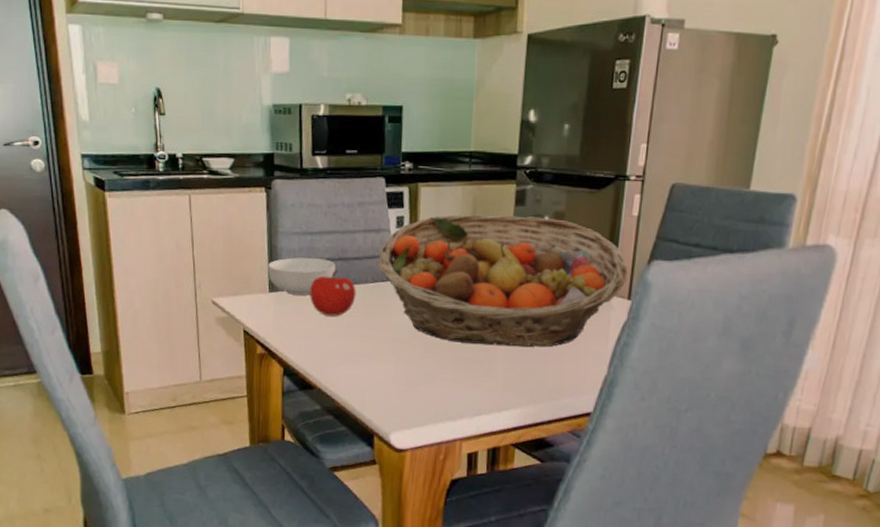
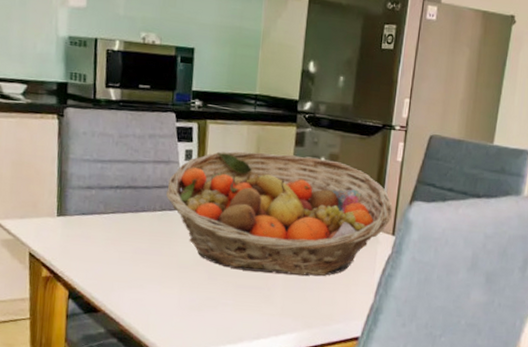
cereal bowl: present [267,257,336,296] -> none [56,183,125,221]
fruit: present [309,270,356,316] -> none [97,197,145,242]

